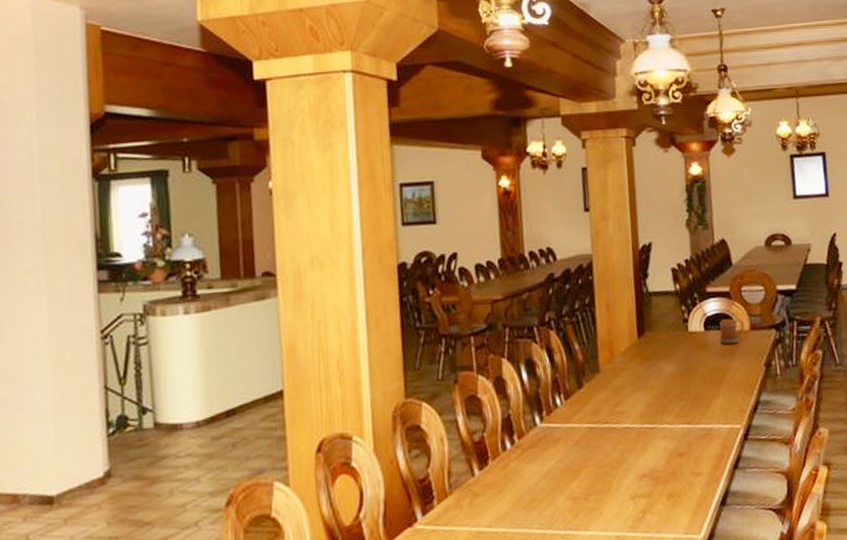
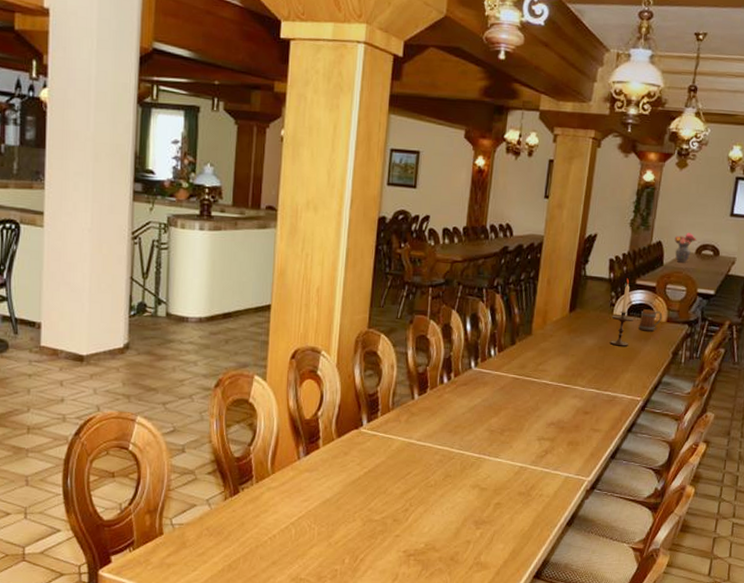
candlestick: none [687,287,714,369] -> present [609,278,635,347]
flower arrangement: none [738,224,763,260] -> present [674,233,697,263]

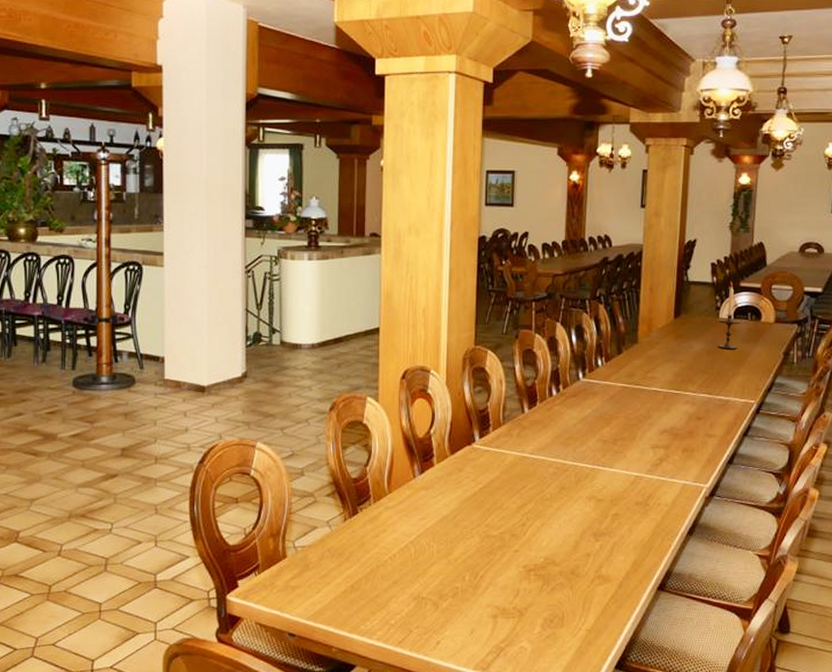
beer mug: present [638,309,663,333] -> none [746,311,770,334]
flower arrangement: present [674,233,697,263] -> none [776,232,799,262]

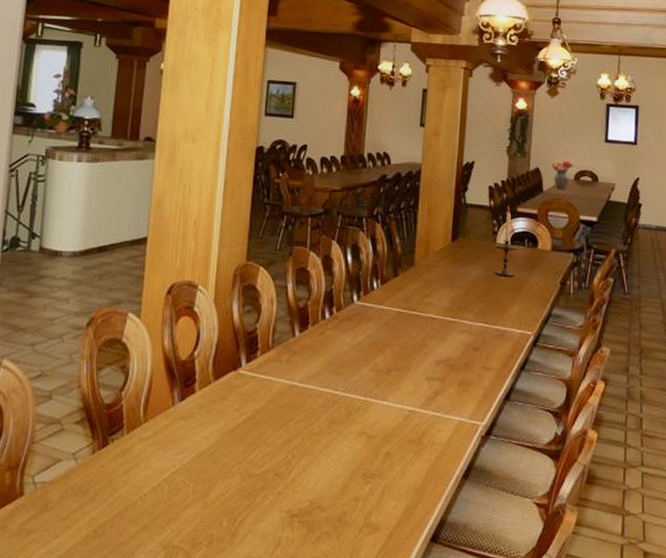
flower arrangement: none [776,232,799,262] -> present [552,159,574,189]

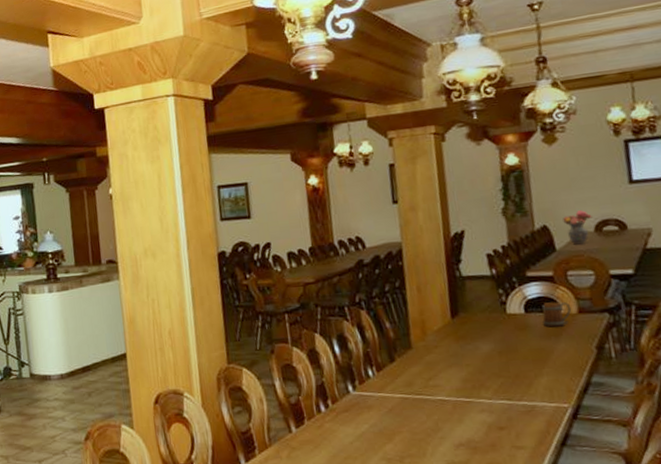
candlestick: present [495,206,519,277] -> none [505,271,536,349]
beer mug: none [523,237,547,262] -> present [542,302,572,328]

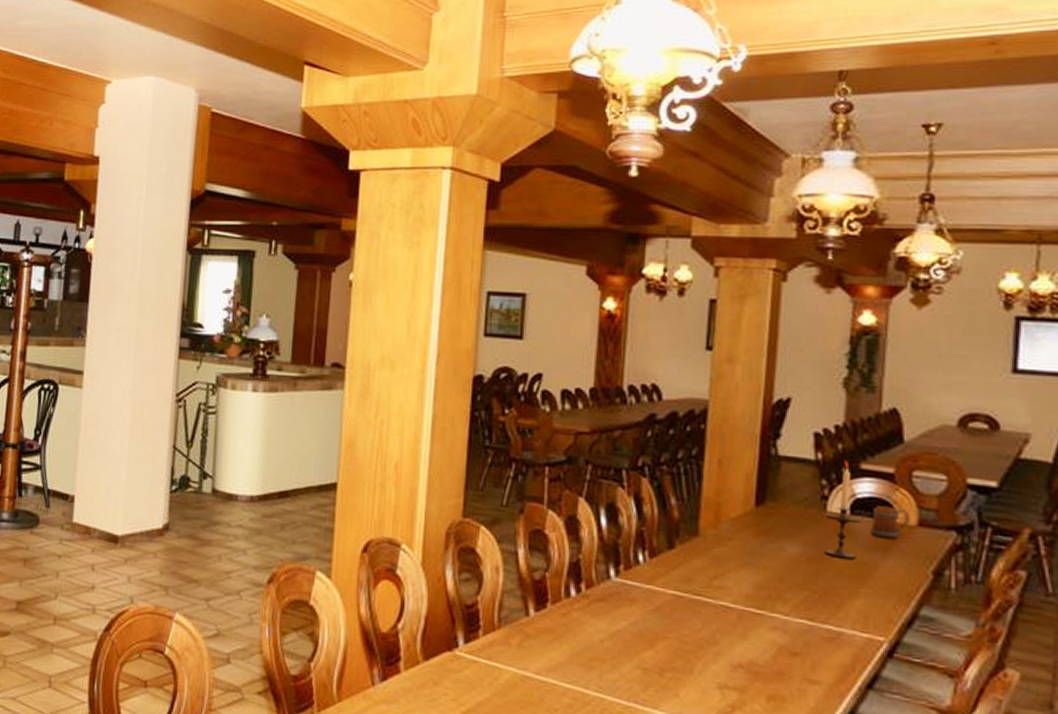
candlestick: none [505,271,536,349] -> present [824,460,863,559]
flower arrangement: present [562,210,592,245] -> none [919,396,957,440]

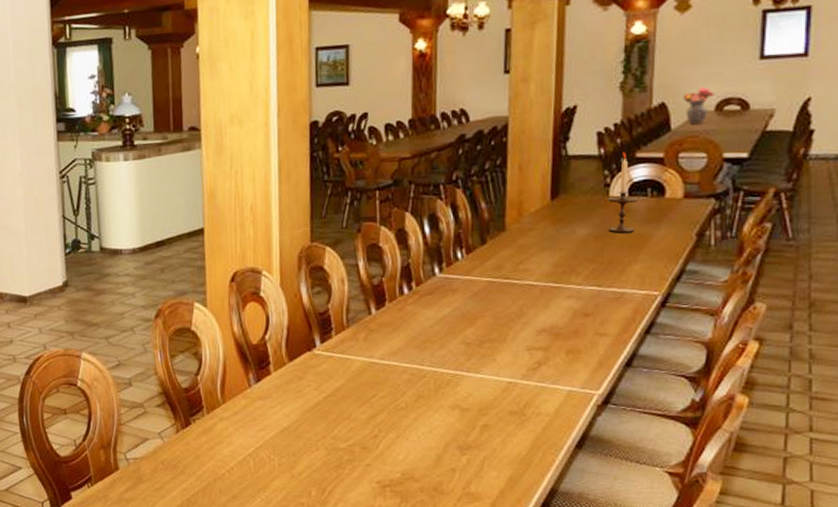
beer mug: present [871,506,910,541] -> none [645,185,678,213]
flower arrangement: none [919,396,957,440] -> present [683,87,715,125]

